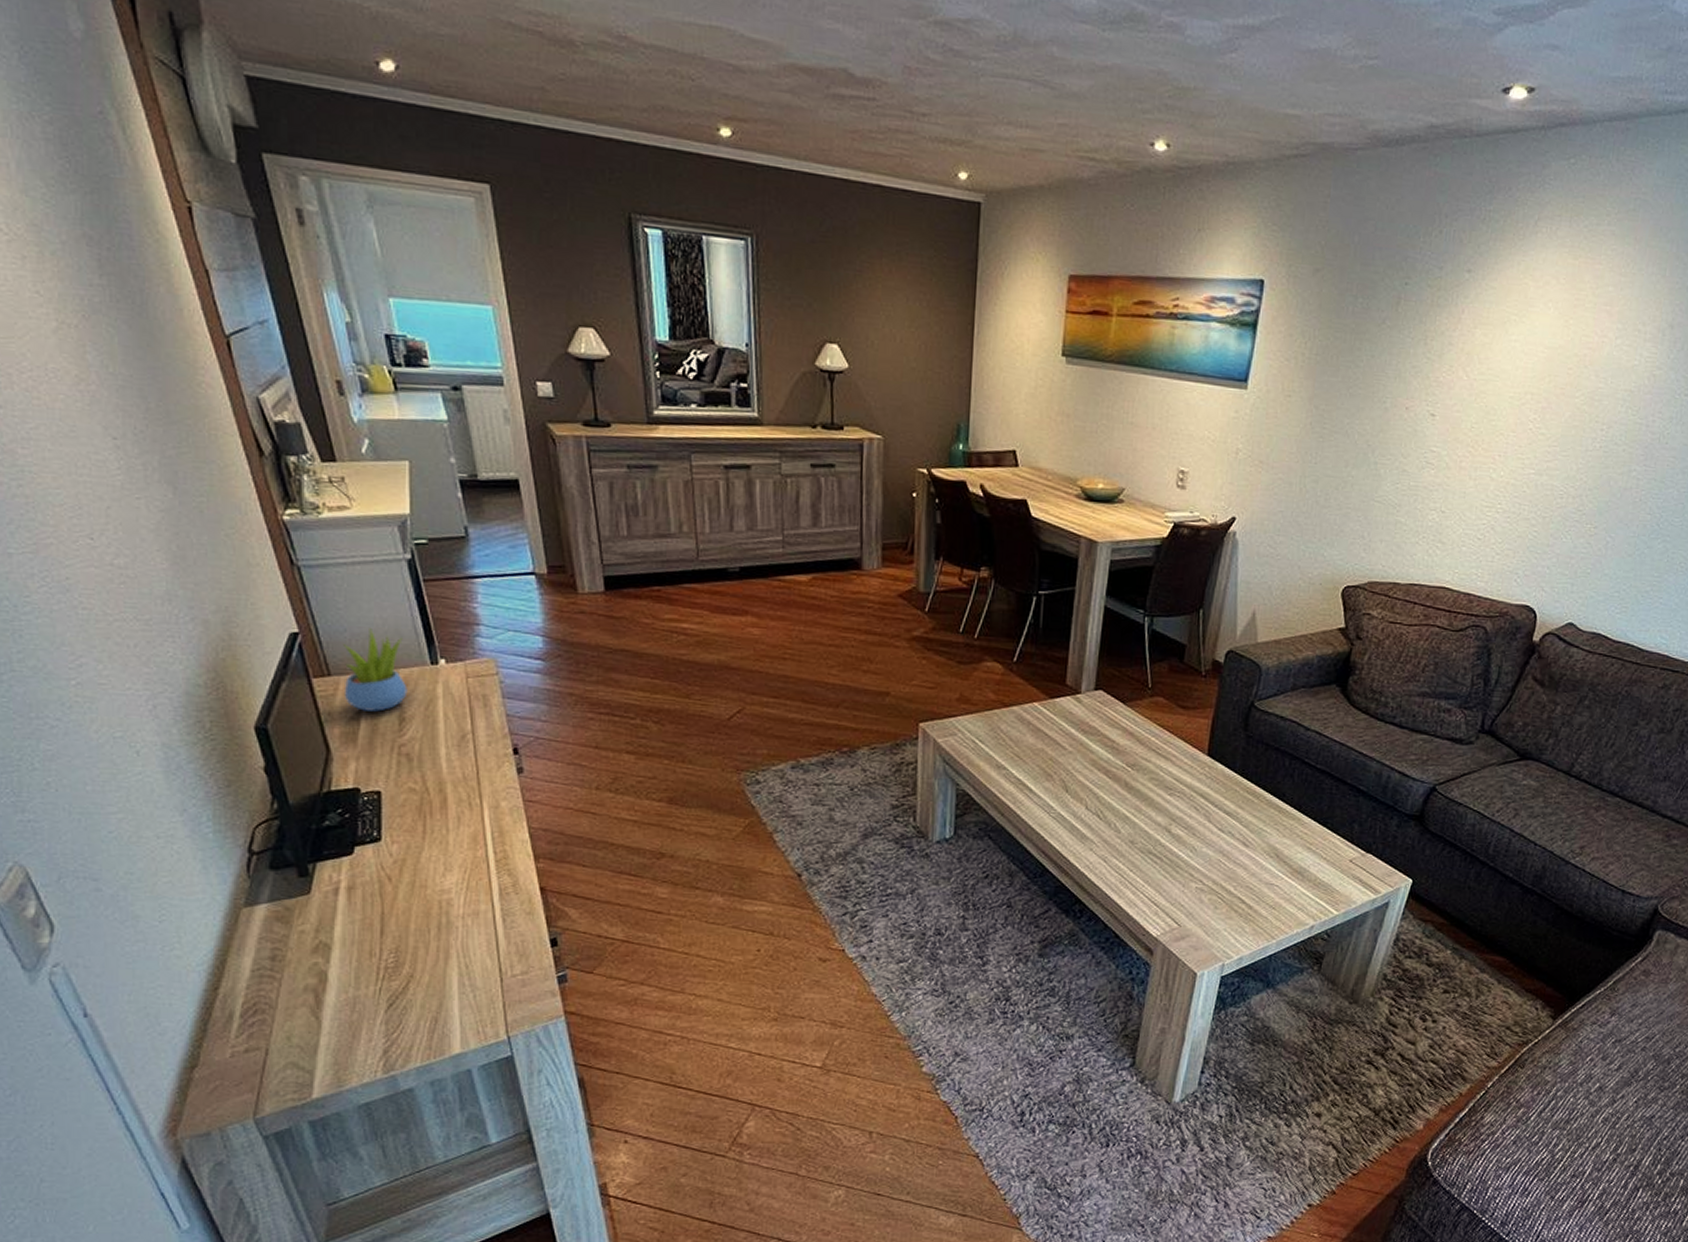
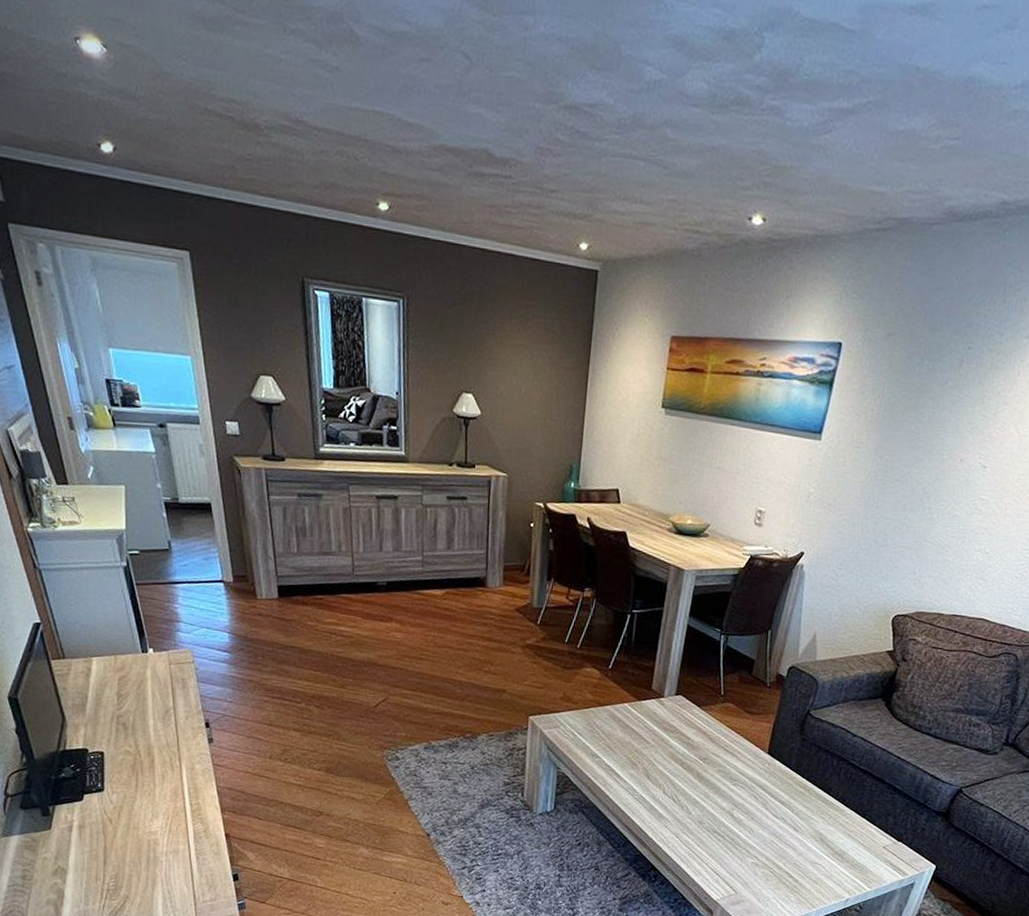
succulent plant: present [343,629,408,712] -> none [75,622,124,689]

